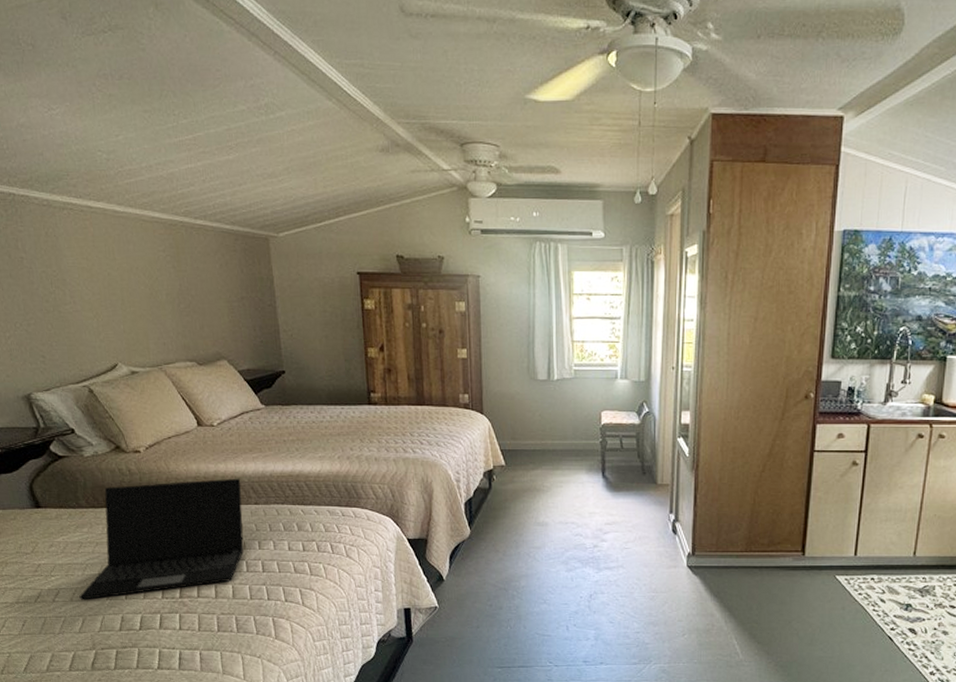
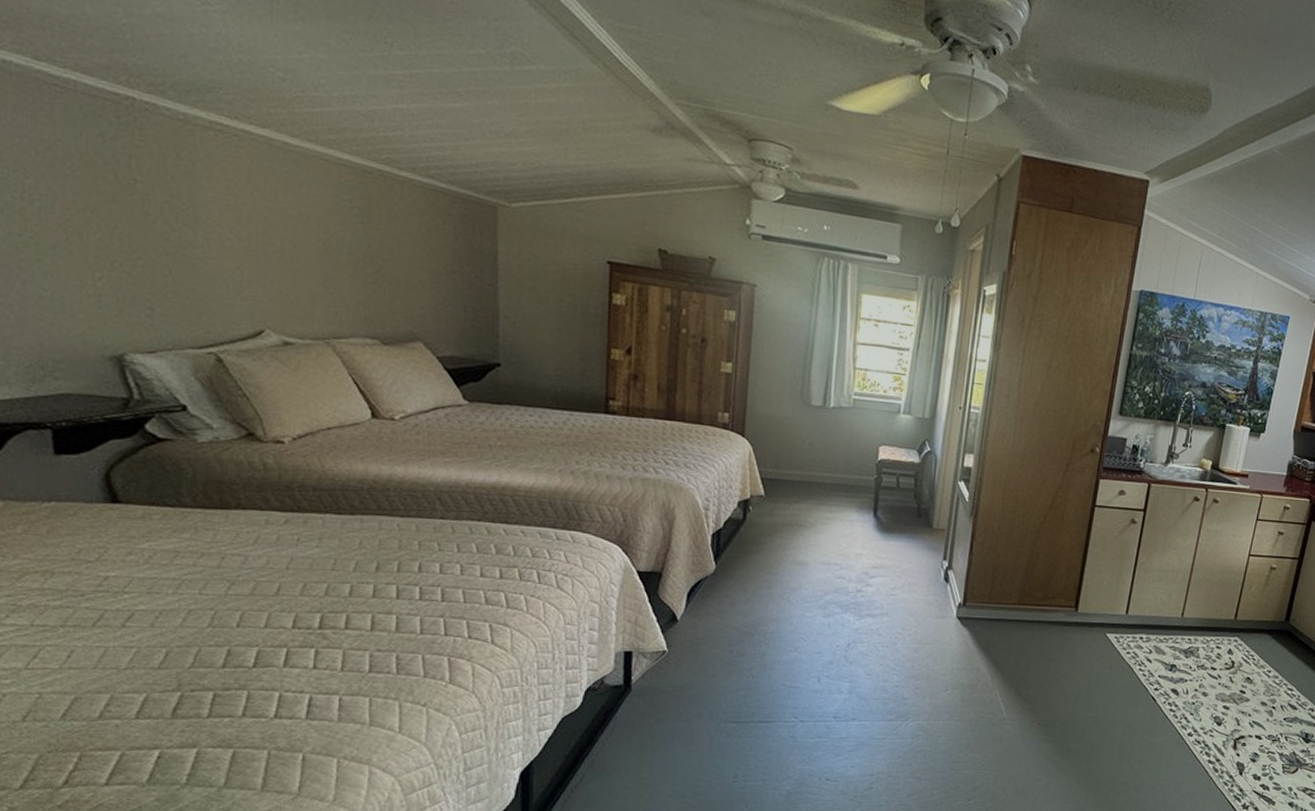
laptop: present [79,478,244,600] -> none [165,483,425,626]

